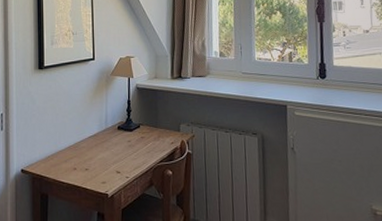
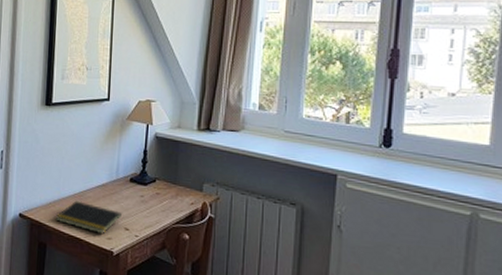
notepad: none [54,152,114,180] -> present [55,200,123,235]

